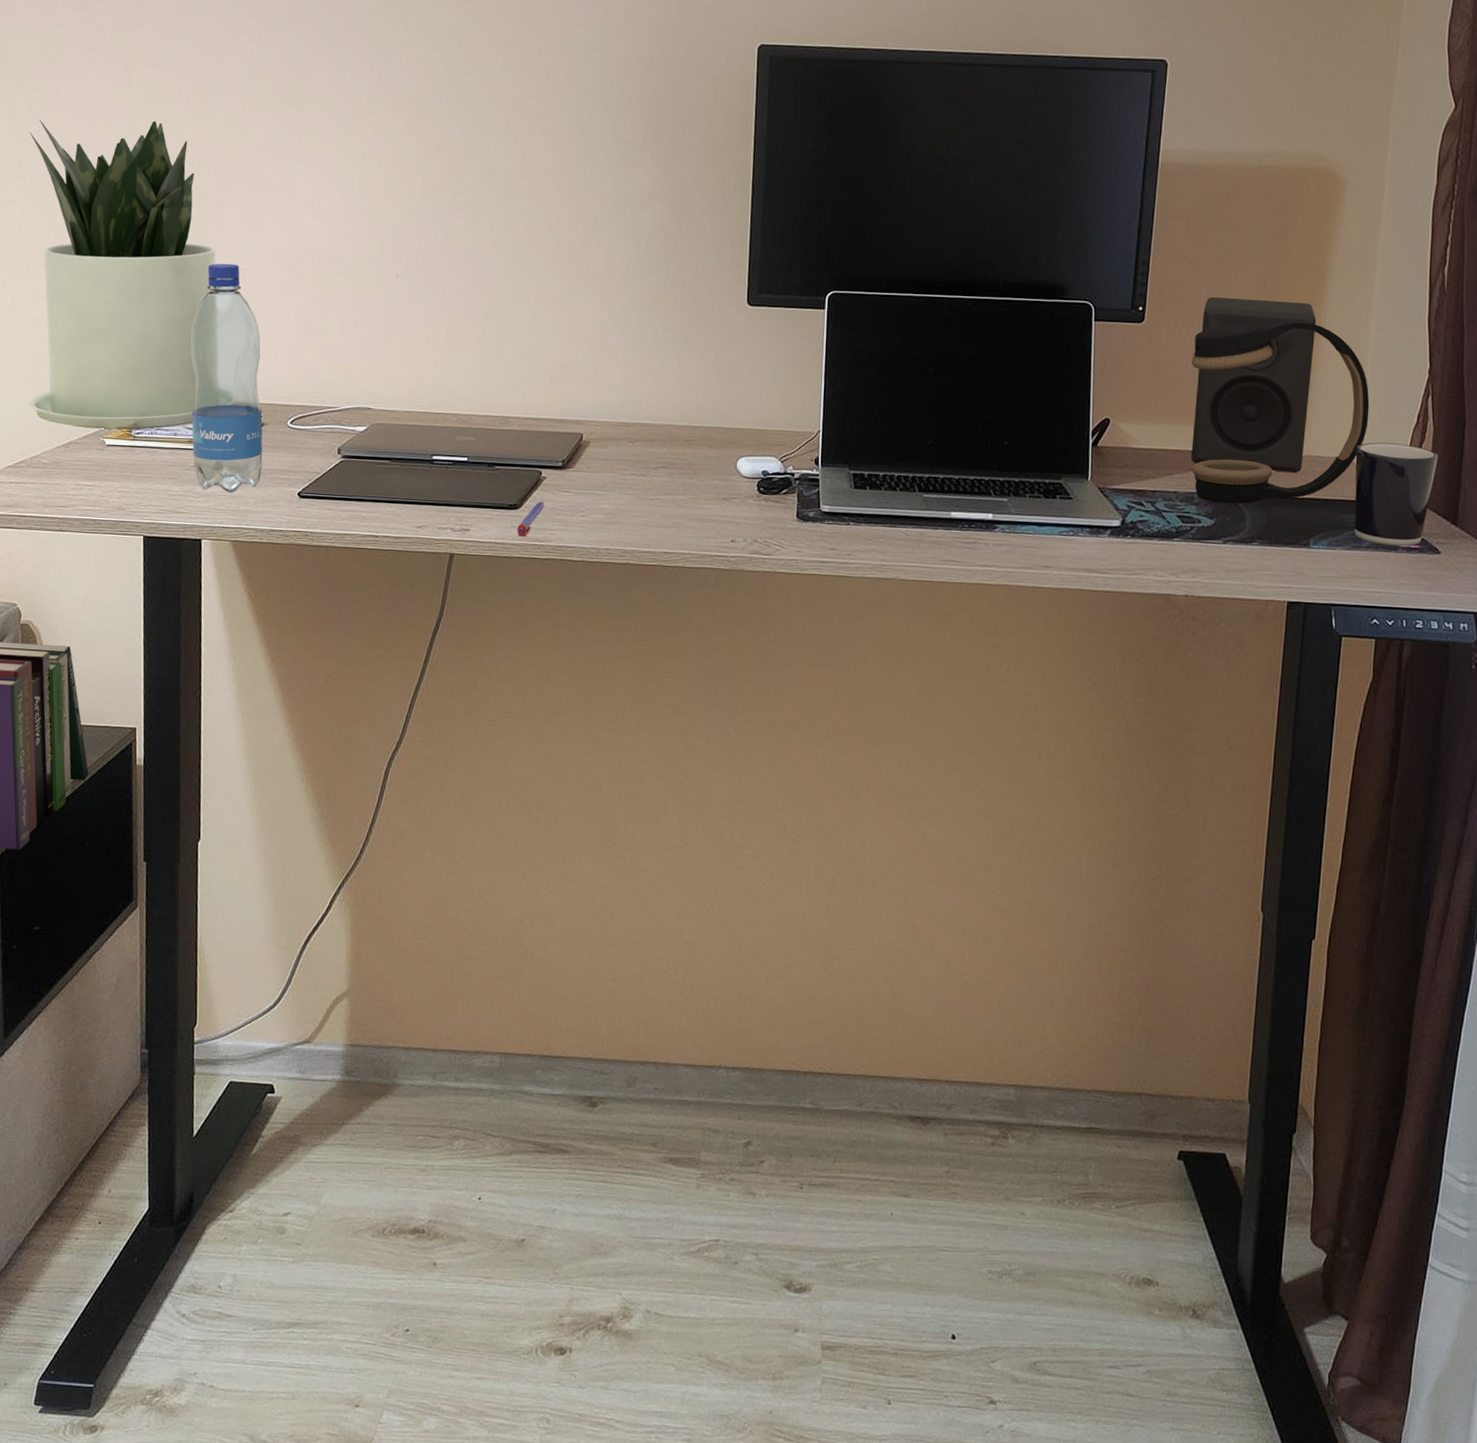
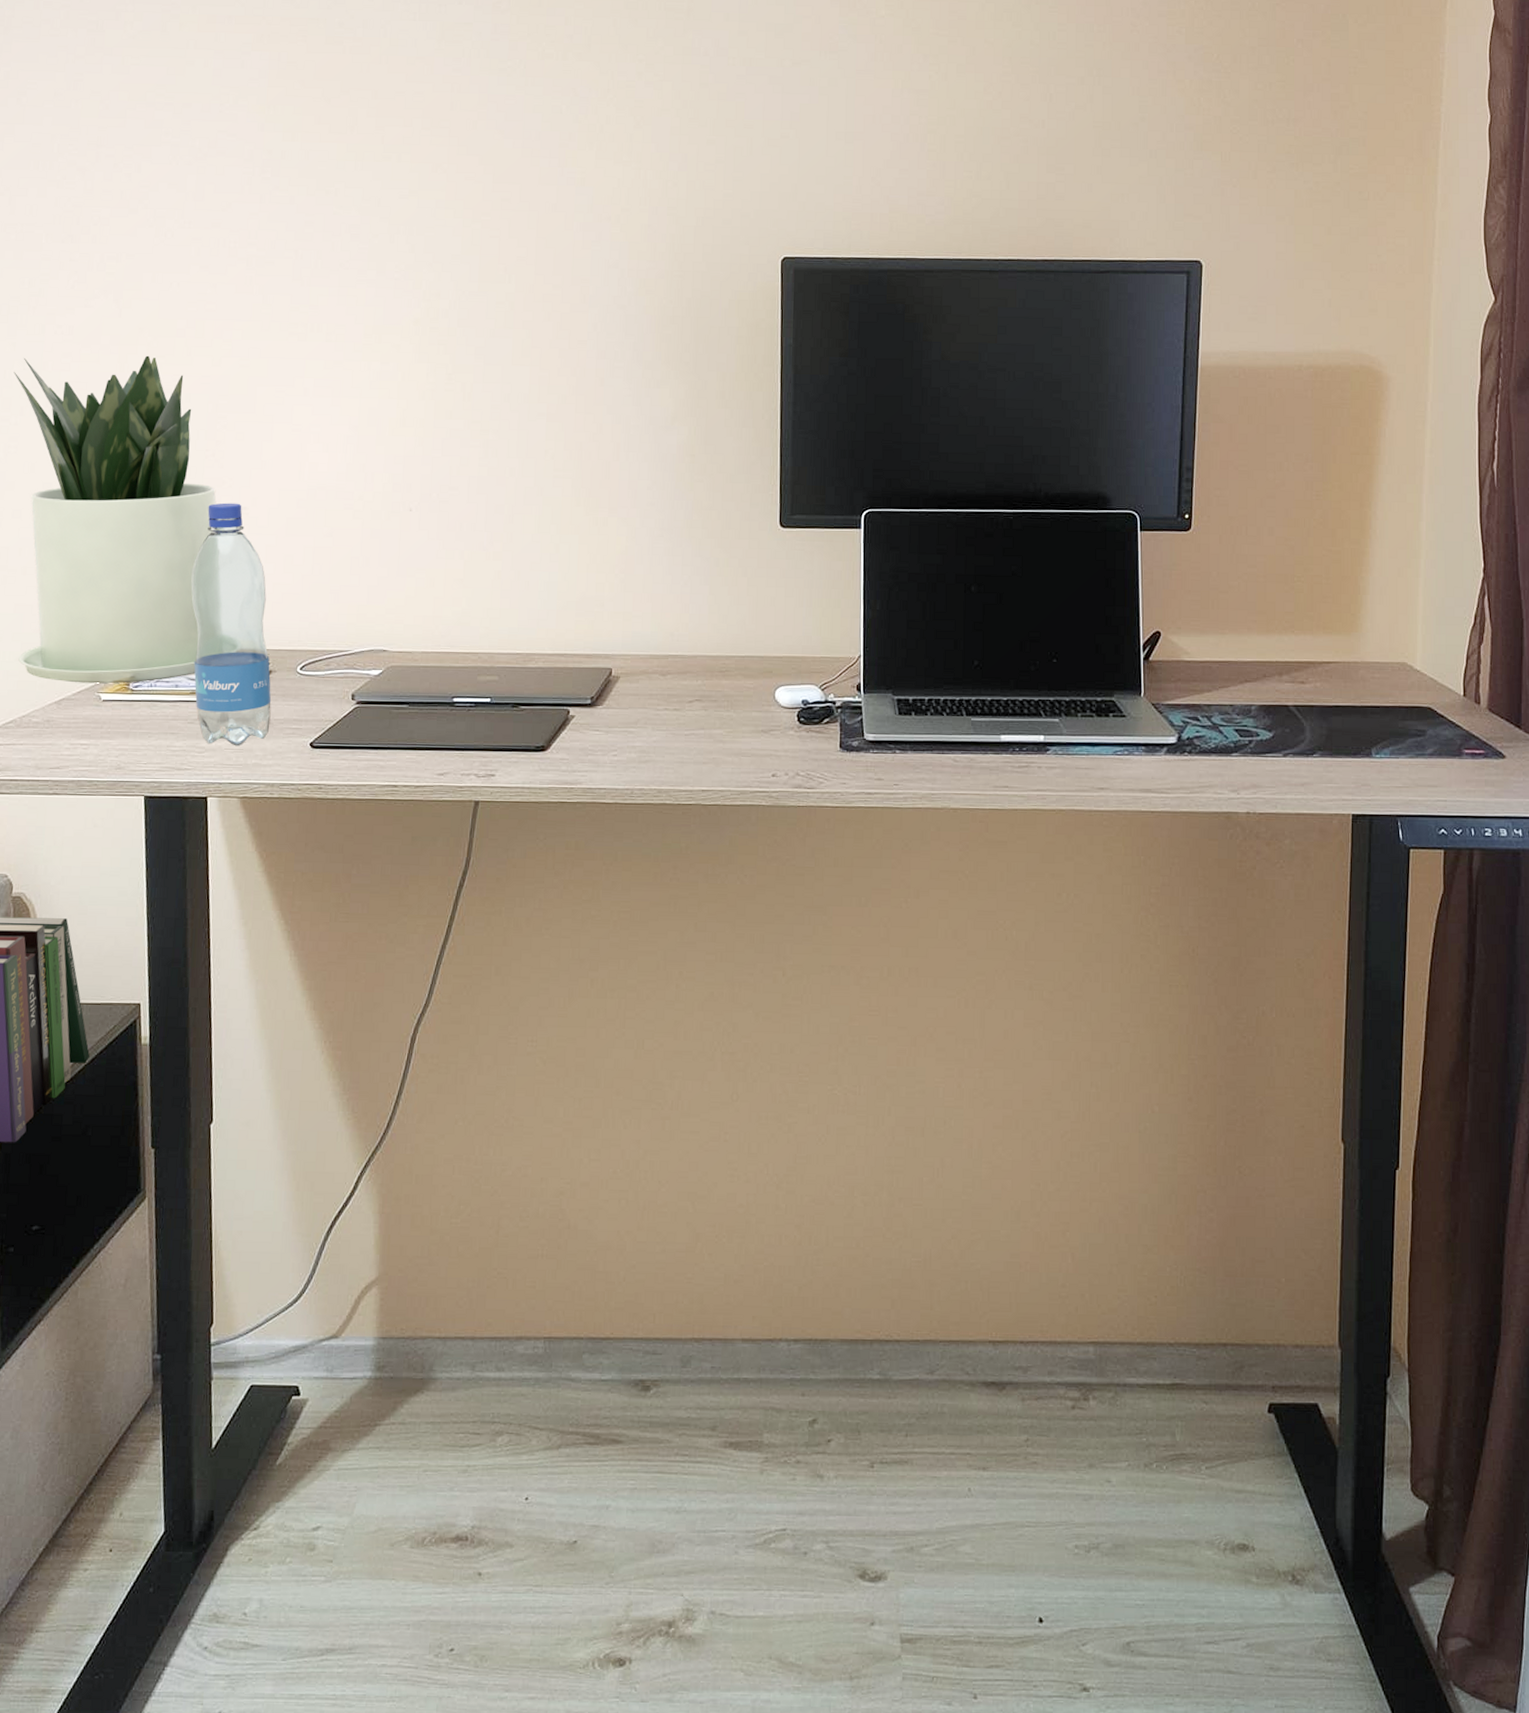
pen: present [517,501,544,538] -> none [545,741,573,781]
speaker: present [1191,297,1317,473] -> none [1246,502,1367,680]
headphones: present [1191,319,1370,504] -> none [1241,522,1425,715]
mug: present [1354,442,1438,547] -> none [1414,645,1498,752]

